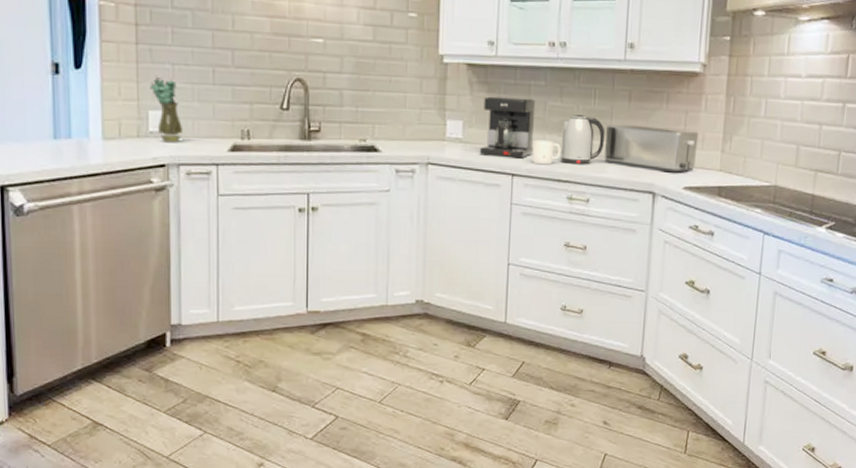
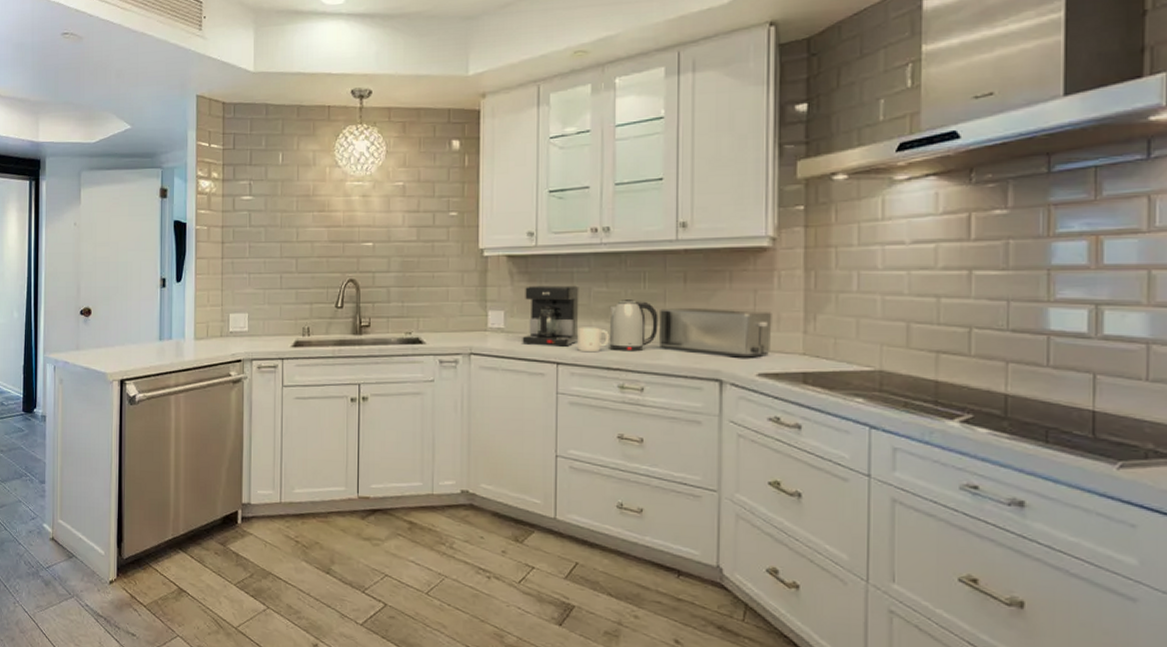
vase: present [150,76,184,143] -> none [231,284,256,341]

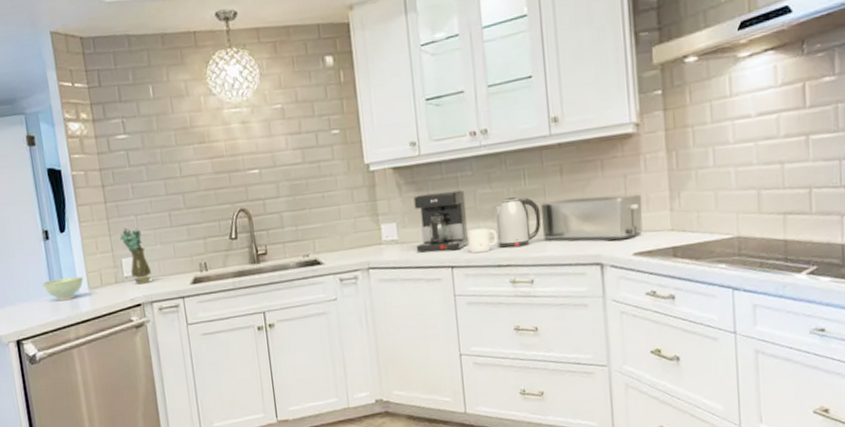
bowl: none [152,326,190,348] -> present [42,277,83,301]
vase: none [231,284,256,341] -> present [120,228,152,285]

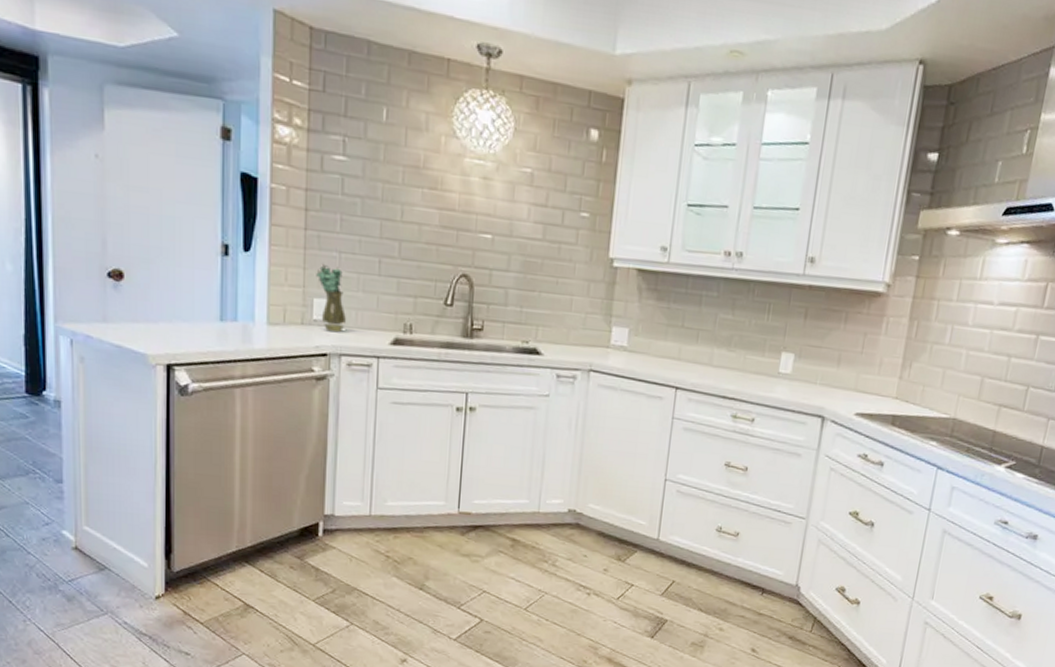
bowl: present [42,277,83,301] -> none [210,303,262,331]
coffee maker: present [413,190,470,253] -> none [643,304,706,372]
mug: present [467,228,498,254] -> none [697,353,729,380]
kettle: present [494,197,541,248] -> none [727,329,777,383]
toaster: present [541,194,643,241] -> none [773,342,876,398]

